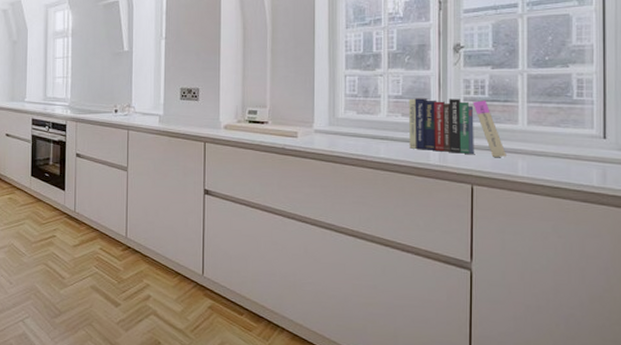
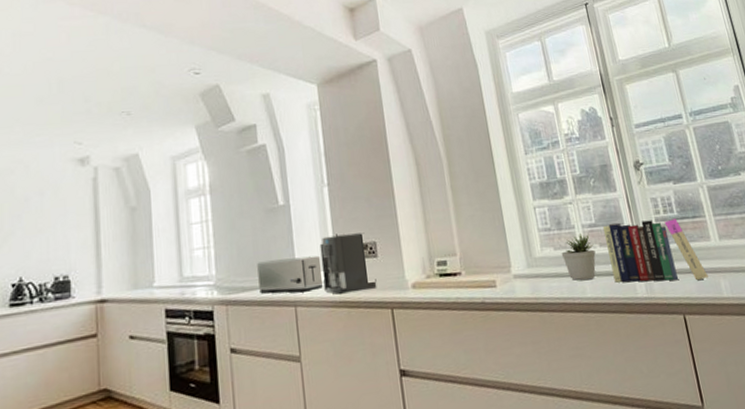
toaster: none [102,93,152,120] -> present [257,255,324,294]
coffee machine: none [152,79,195,126] -> present [319,232,377,294]
potted plant: none [363,103,396,143] -> present [561,233,596,281]

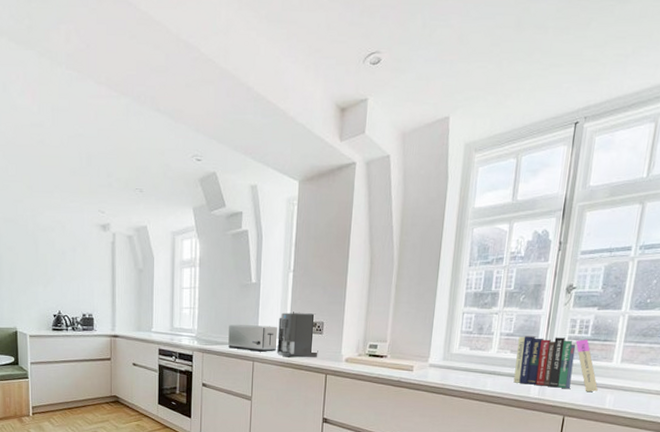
potted plant: present [561,233,596,281] -> none [474,340,506,378]

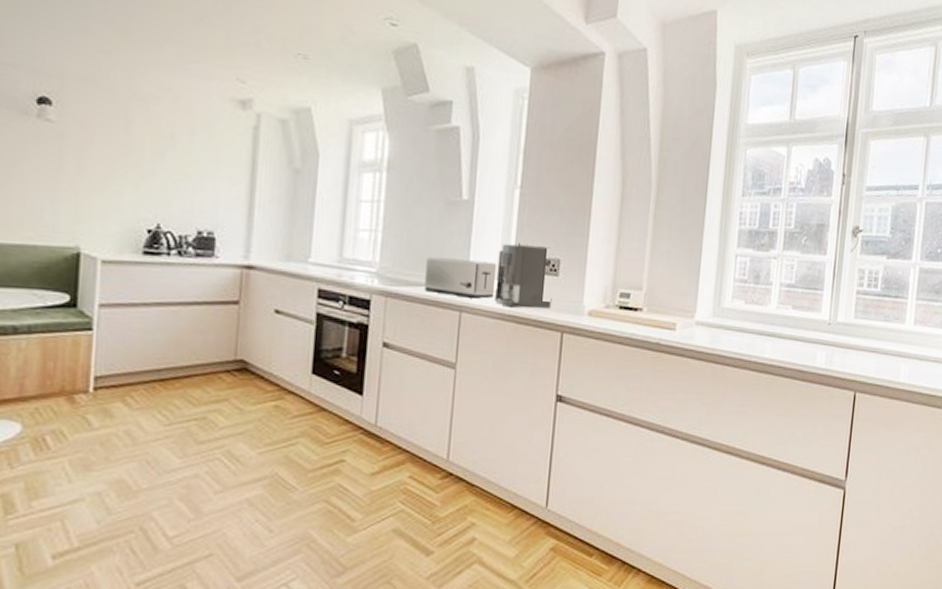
books: present [513,336,598,392] -> none [796,288,891,361]

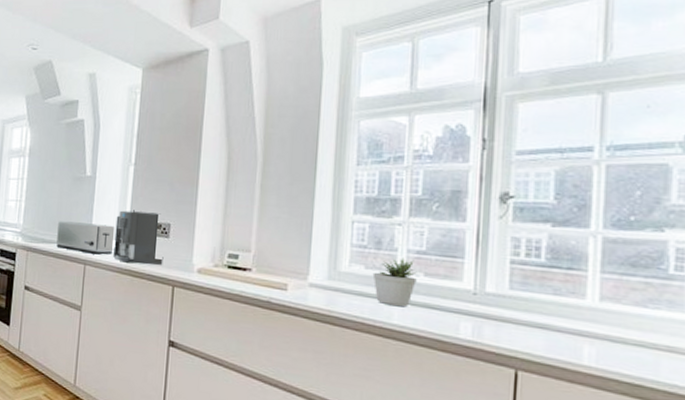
potted plant: none [750,292,787,341] -> present [372,258,417,308]

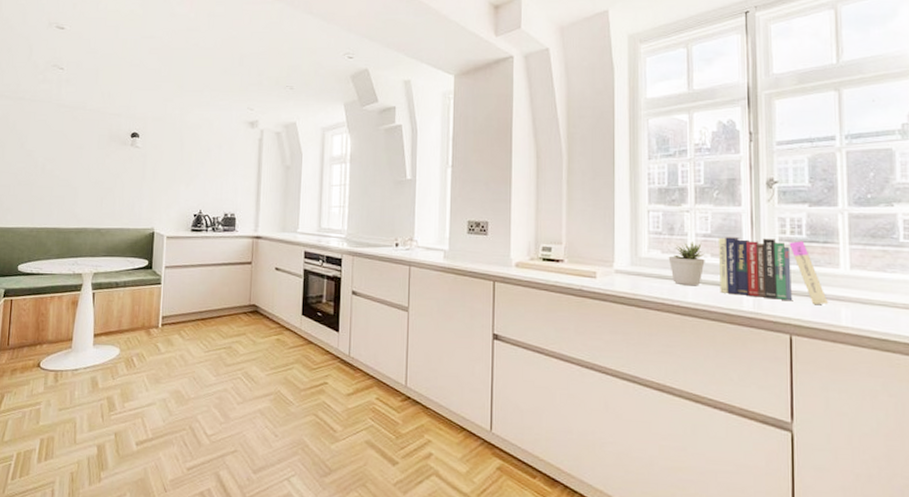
toaster: present [56,221,115,255] -> none [381,224,437,255]
coffee machine: present [113,210,164,266] -> none [436,211,484,263]
books: none [432,255,567,339] -> present [718,237,828,305]

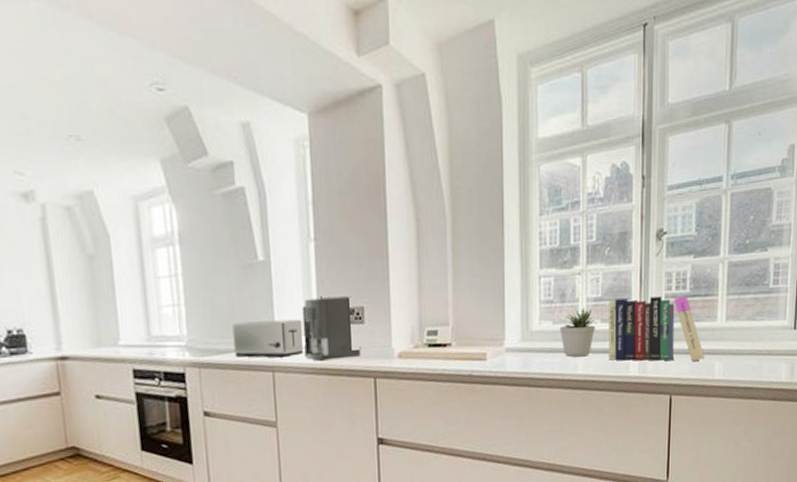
toaster: none [381,224,437,255] -> present [232,319,304,358]
coffee machine: none [436,211,484,263] -> present [302,296,361,361]

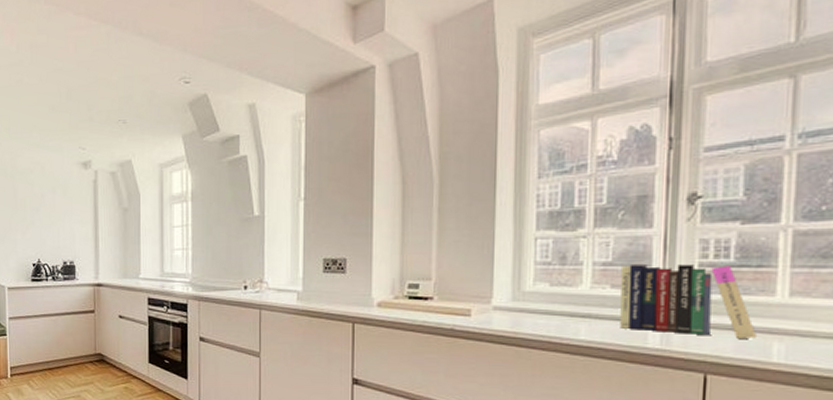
toaster: present [232,319,304,358] -> none [229,266,289,298]
coffee machine: present [302,296,361,361] -> none [289,248,341,303]
potted plant: present [559,307,595,357] -> none [558,271,603,322]

